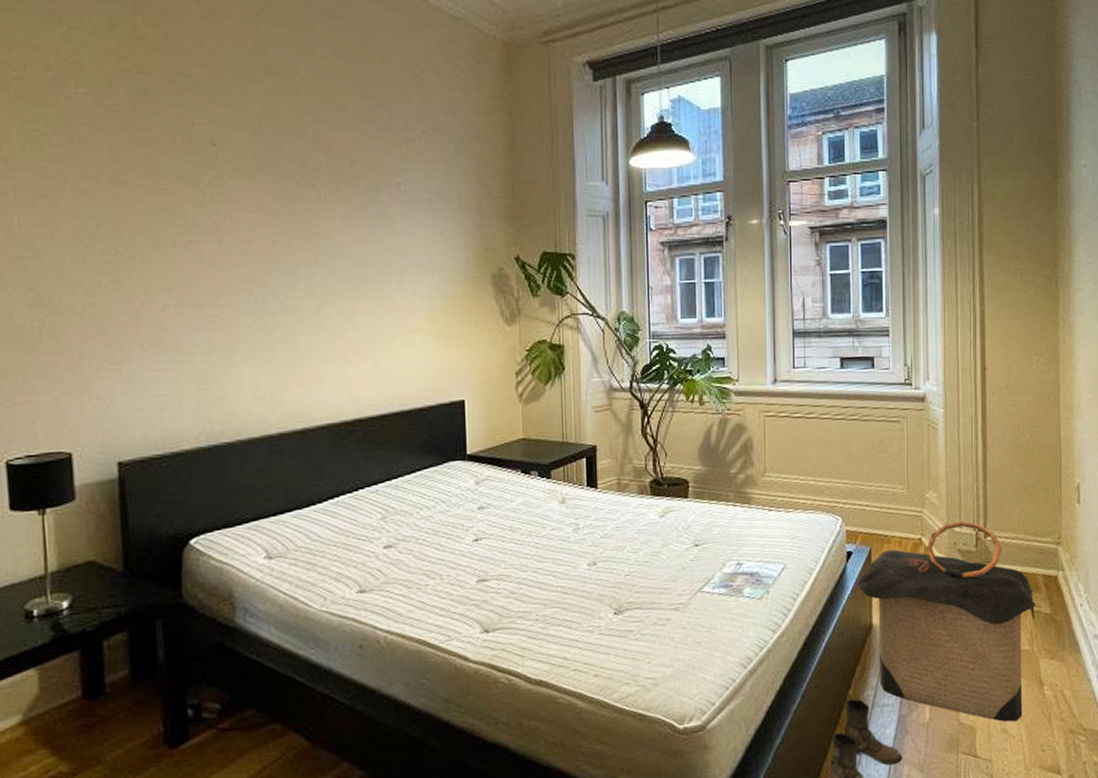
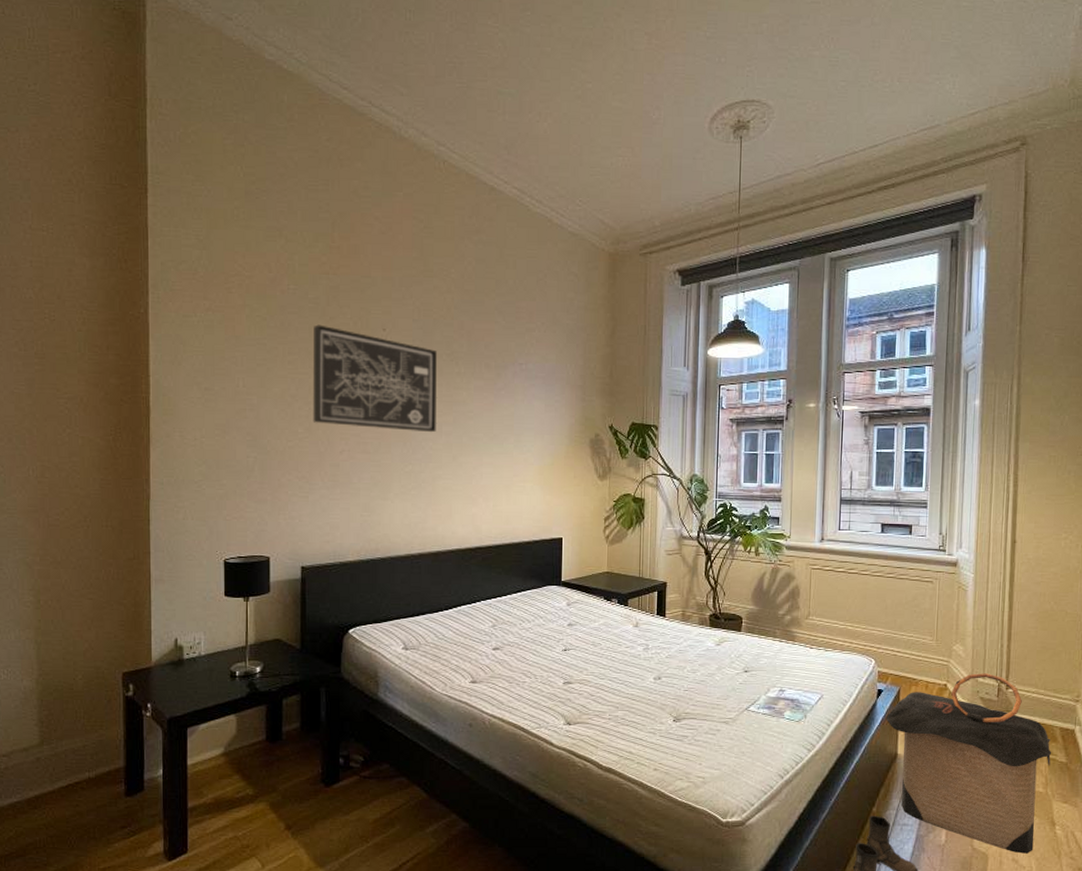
wall art: none [115,140,294,276] -> present [312,324,438,433]

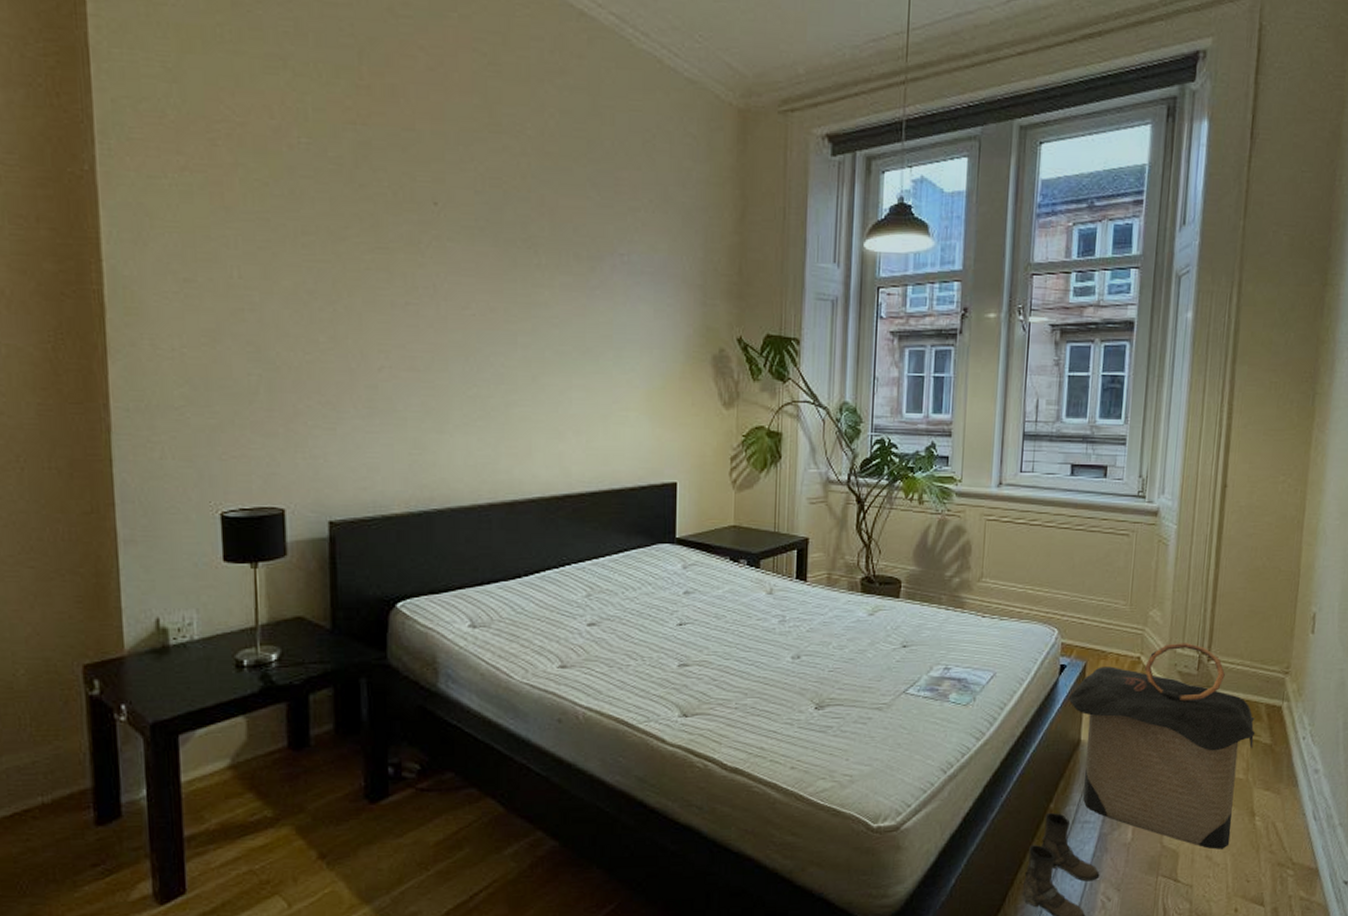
wall art: present [312,324,438,433] -> none [337,194,511,345]

